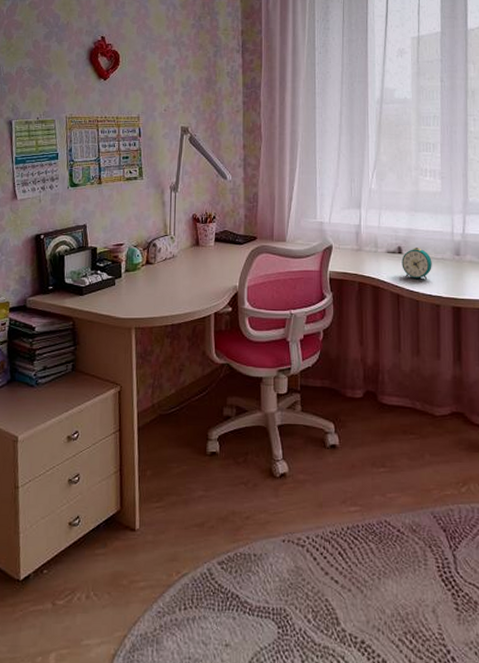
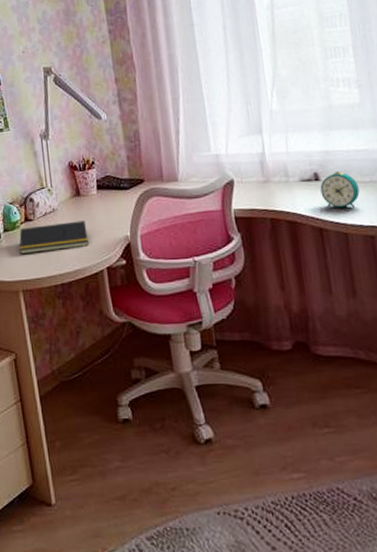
notepad: none [137,268,201,295] -> present [19,220,89,255]

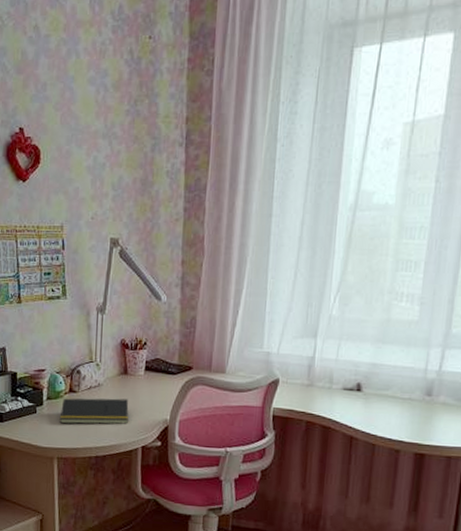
alarm clock: present [320,172,360,208] -> none [359,385,397,422]

